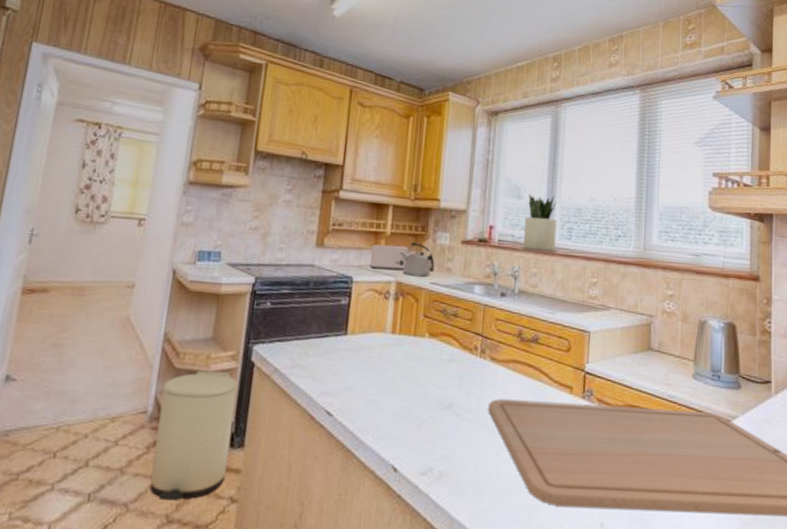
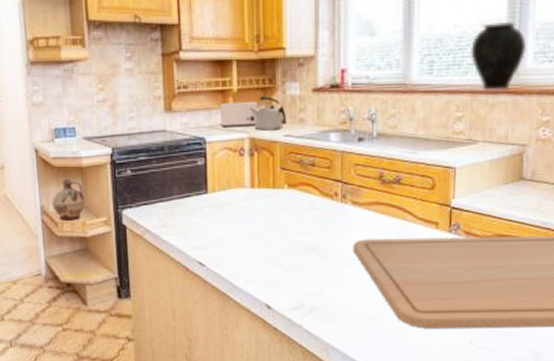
pedal bin: present [149,370,238,500] -> none [51,236,120,342]
ceramic jug: none [177,305,217,352] -> present [52,179,86,221]
planter: present [520,194,558,253] -> none [376,27,418,92]
vase: none [605,200,653,263] -> present [470,21,527,91]

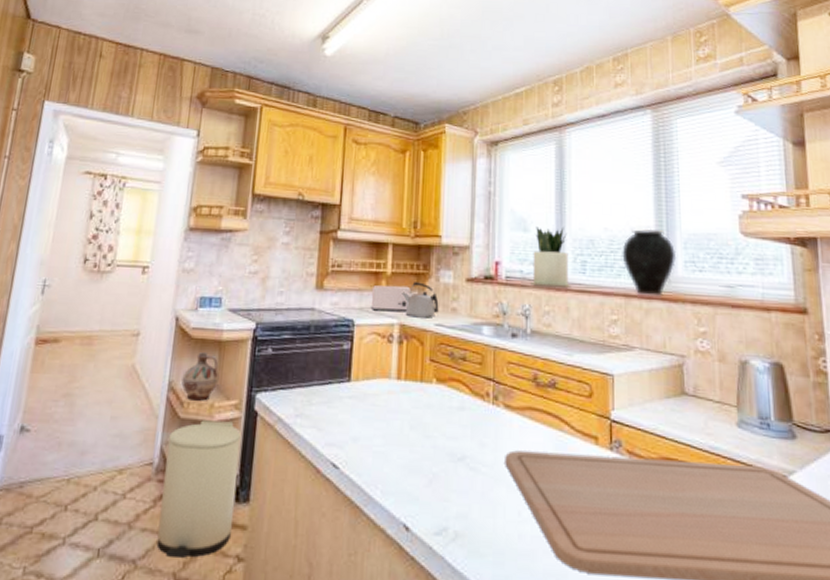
pedal bin: none [51,236,120,342] -> present [156,420,242,558]
planter: none [376,27,418,92] -> present [530,226,572,289]

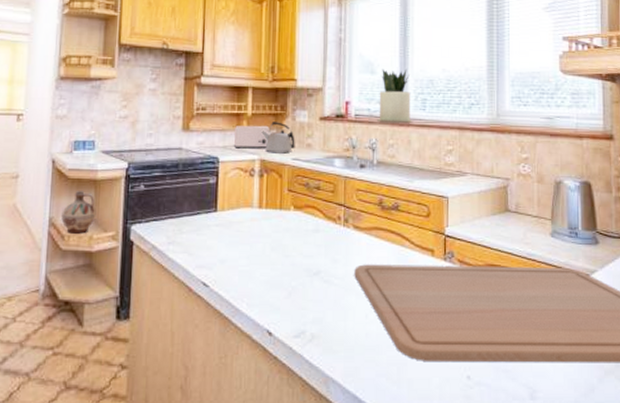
pedal bin: present [156,420,242,558] -> none [47,251,120,369]
vase: present [622,228,677,297] -> none [457,69,505,129]

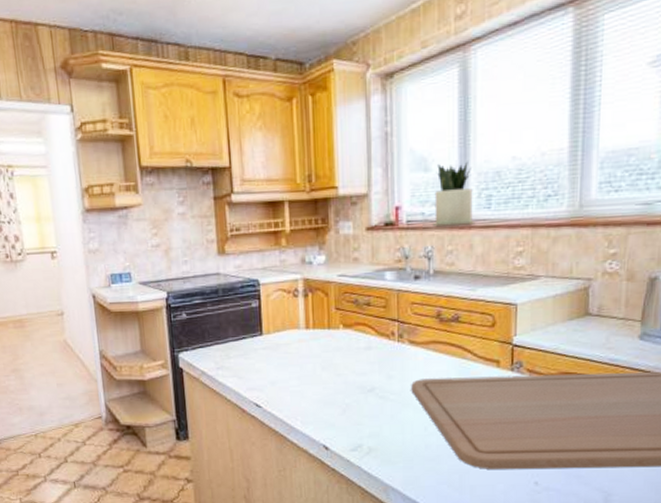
ceramic jug: present [61,191,96,234] -> none [110,323,143,365]
toaster: present [233,125,271,149] -> none [272,241,312,269]
kettle: present [261,122,295,154] -> none [302,236,341,271]

